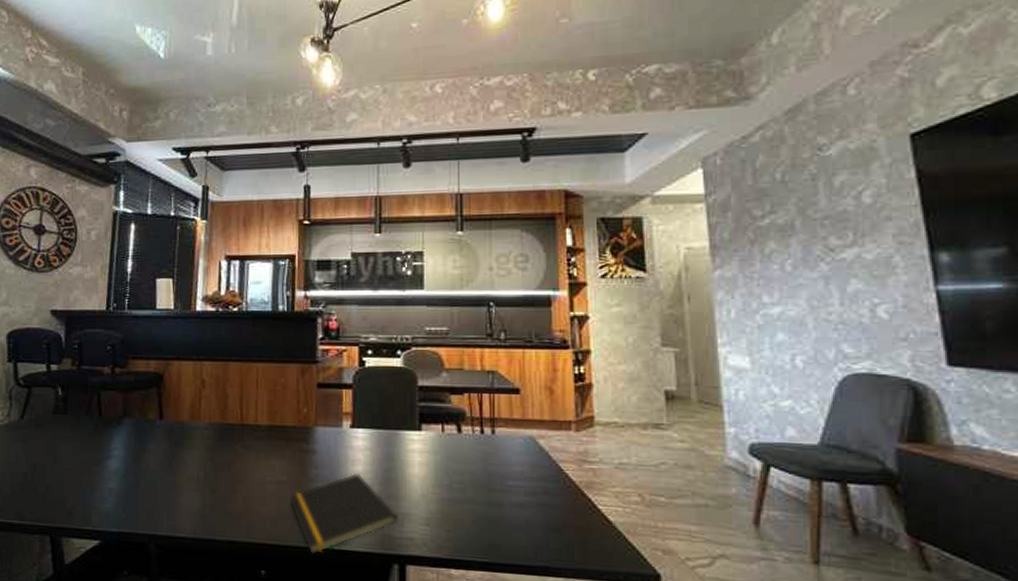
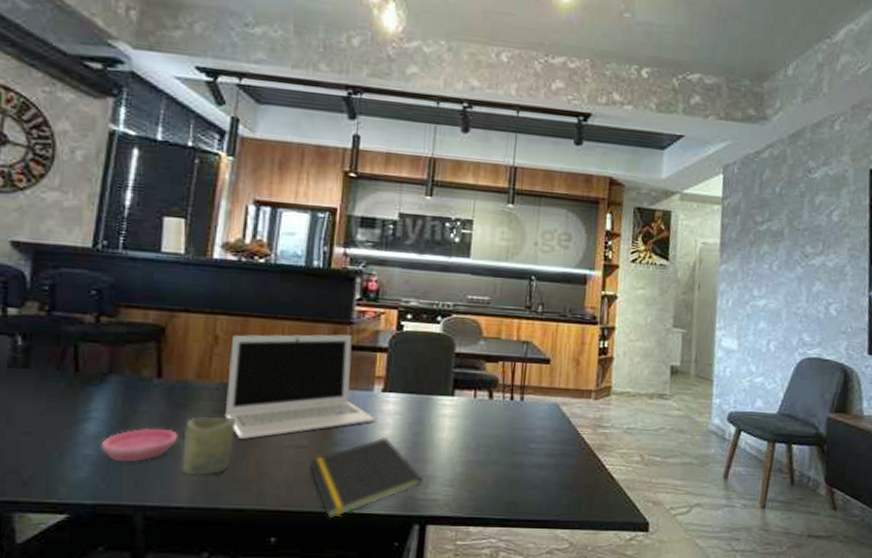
saucer: none [121,464,179,495] -> present [101,427,178,462]
cup: none [182,454,225,508] -> present [182,417,236,475]
laptop: none [214,373,347,476] -> present [224,334,376,440]

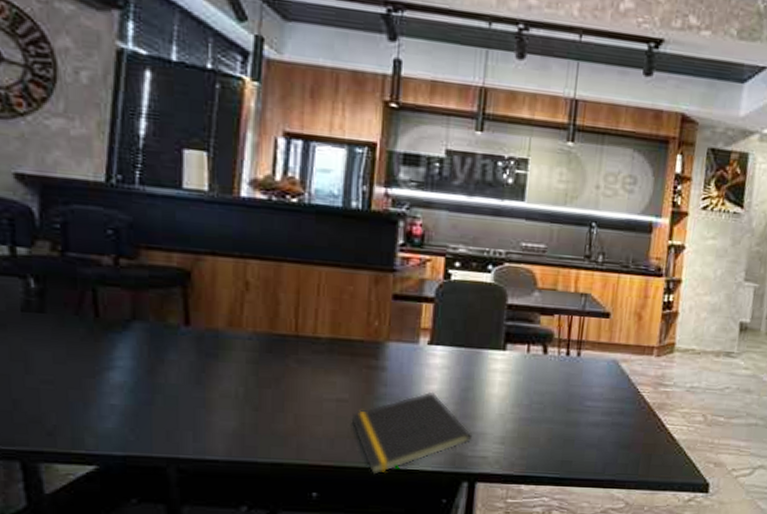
saucer: present [101,427,178,462] -> none [127,378,210,413]
cup: present [182,417,236,475] -> none [215,368,272,428]
laptop: present [224,334,376,440] -> none [259,281,422,393]

